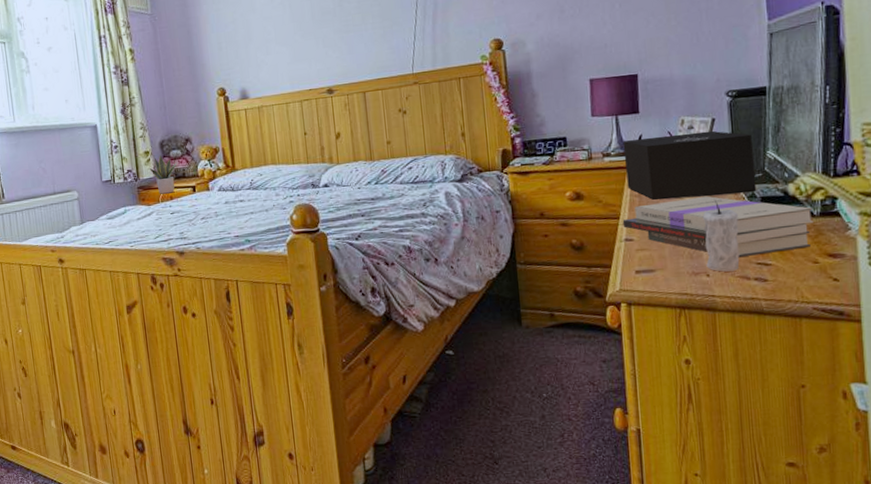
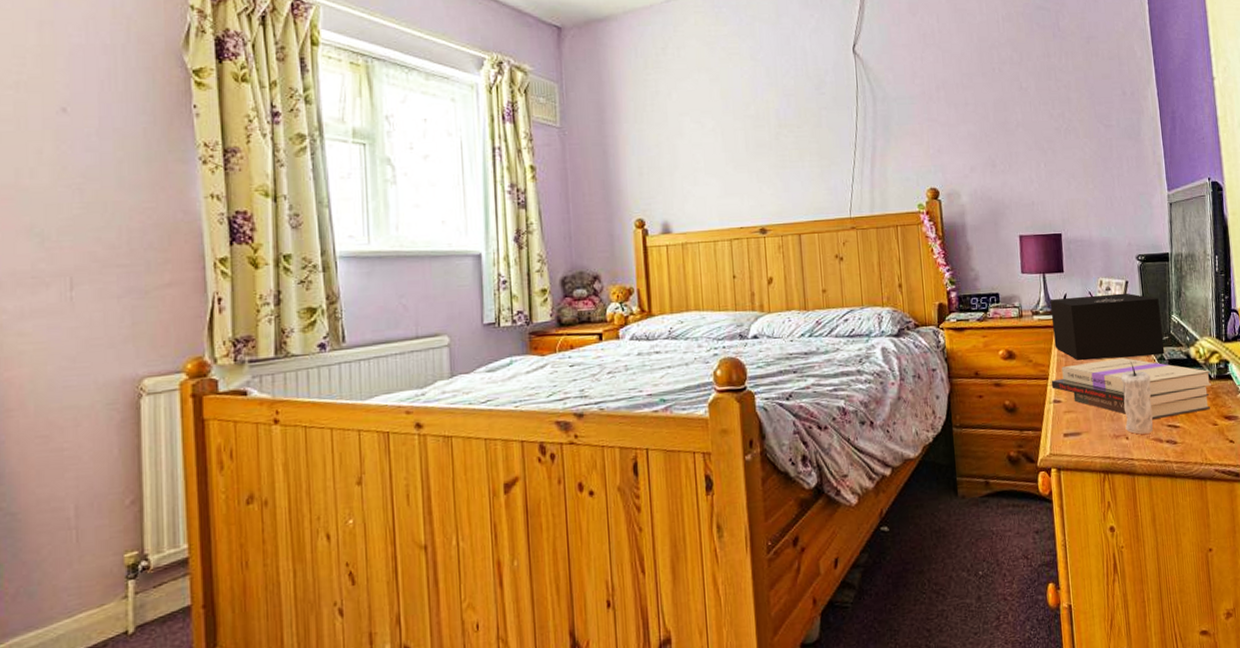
potted plant: present [149,153,178,194] -> none [545,292,582,342]

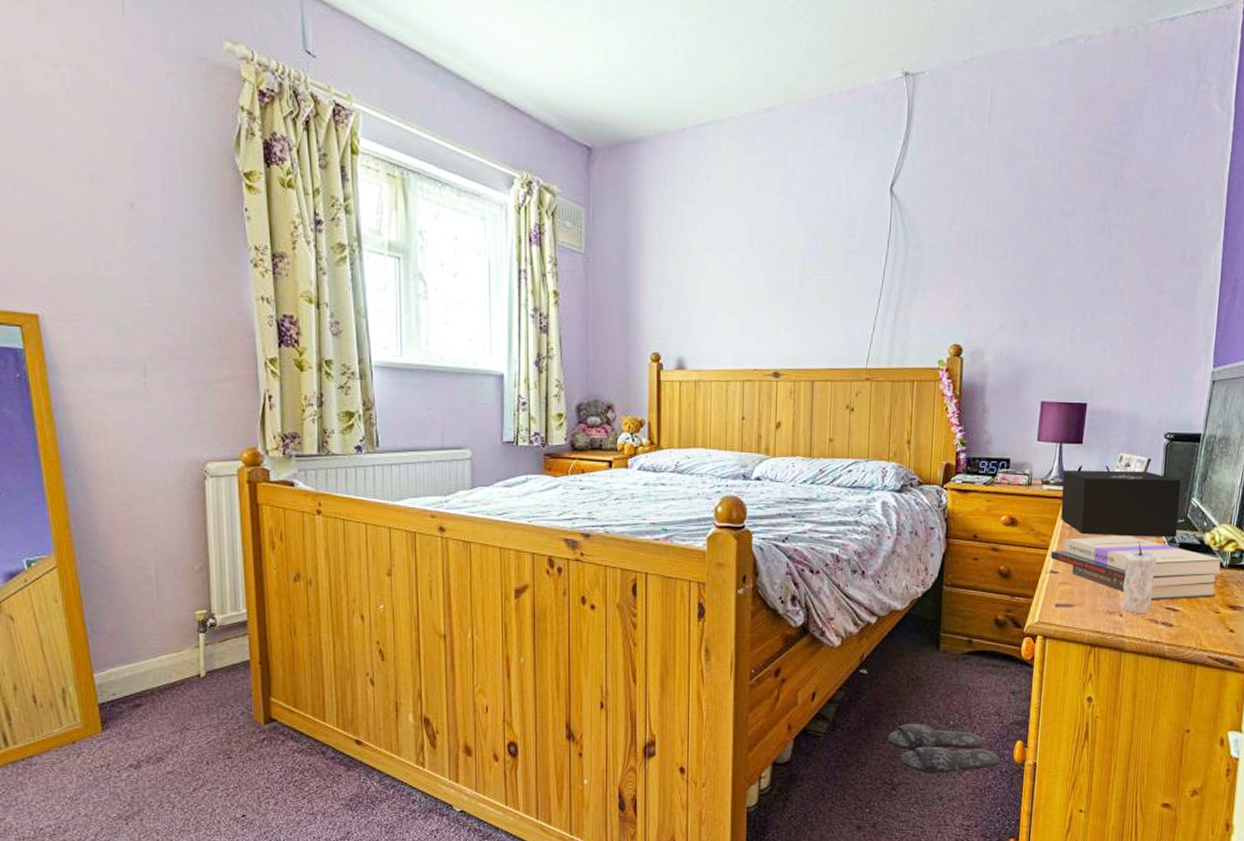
slippers: none [918,578,1036,632] -> present [887,723,1001,774]

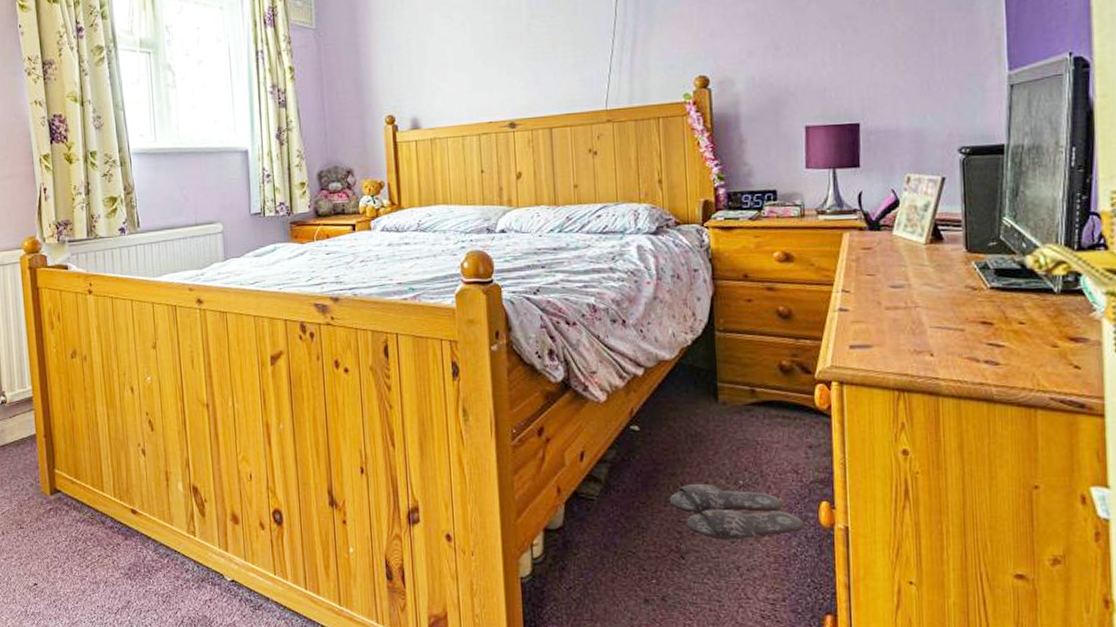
books: present [1050,536,1223,601] -> none [836,264,1055,337]
decorative box: present [1061,460,1181,538] -> none [840,181,990,266]
candle: present [1121,541,1158,615] -> none [928,269,969,353]

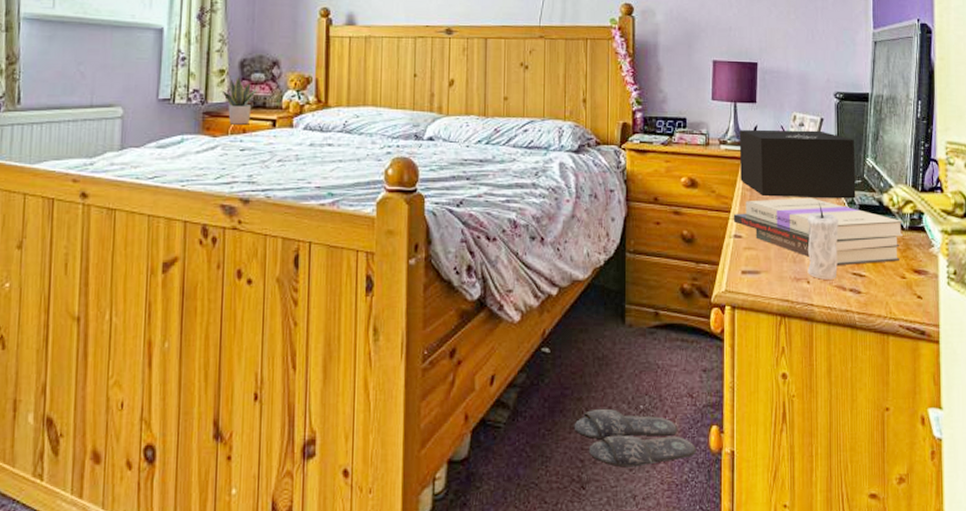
potted plant: none [304,185,337,232] -> present [221,74,258,125]
books: none [836,264,1055,337] -> present [733,197,904,266]
decorative box: none [840,181,990,266] -> present [739,120,856,199]
candle: none [928,269,969,353] -> present [807,203,839,281]

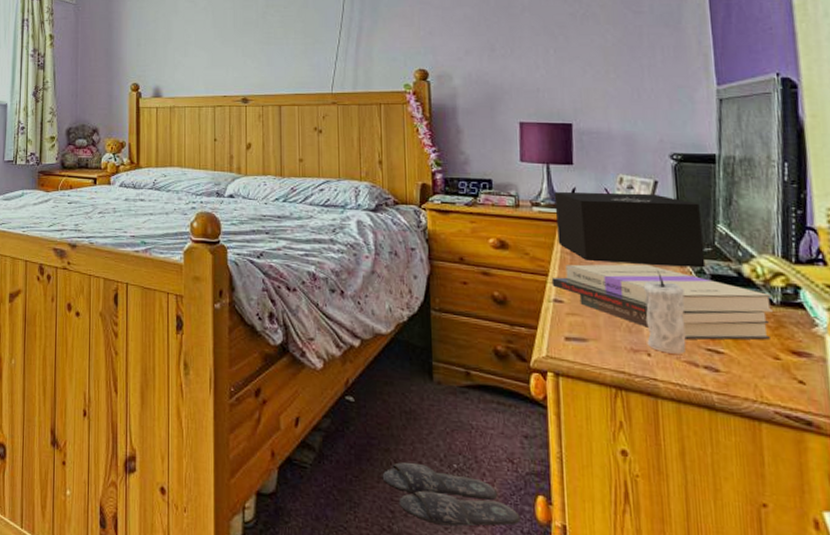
potted plant: present [221,74,258,125] -> none [52,140,82,182]

